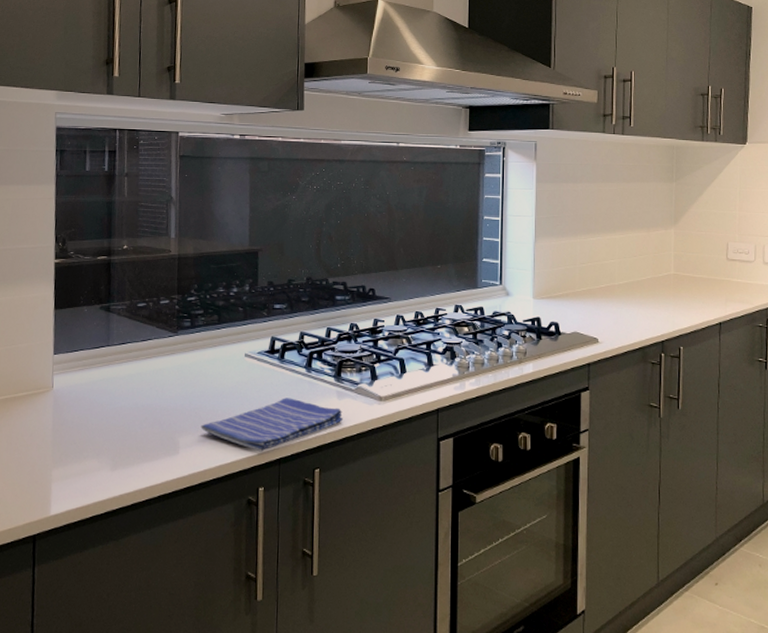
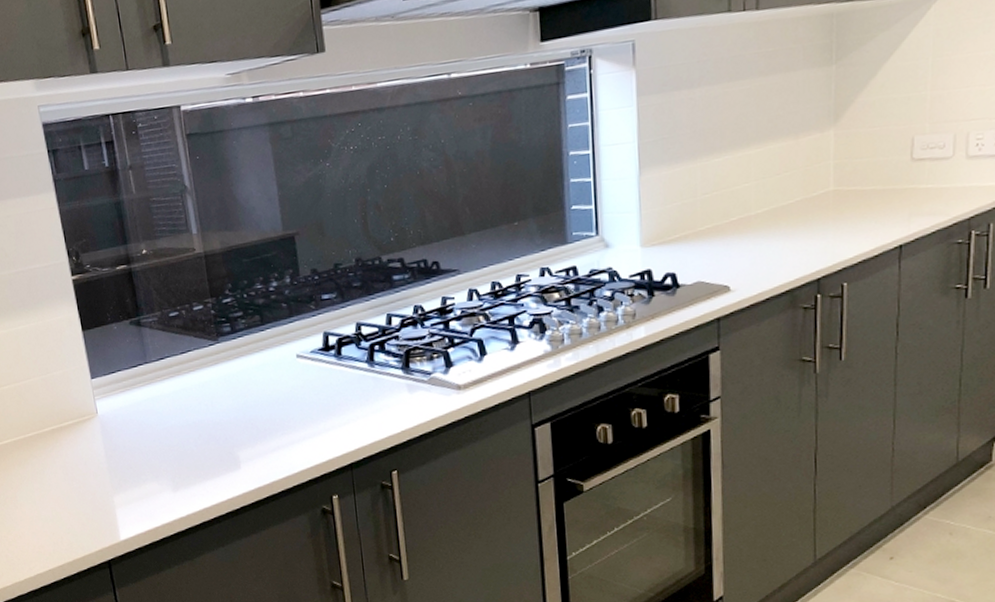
dish towel: present [201,398,344,452] -> none [259,397,418,459]

